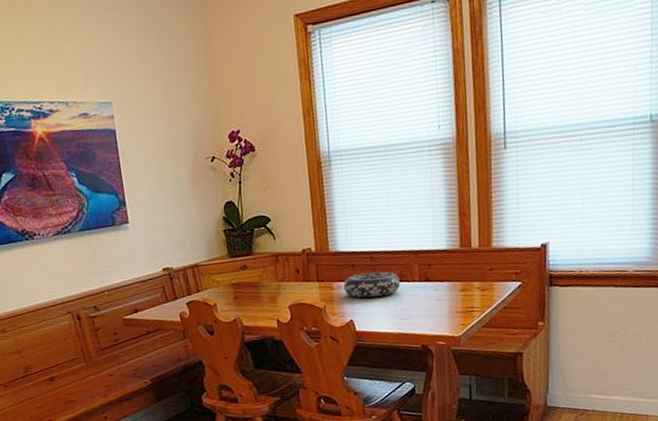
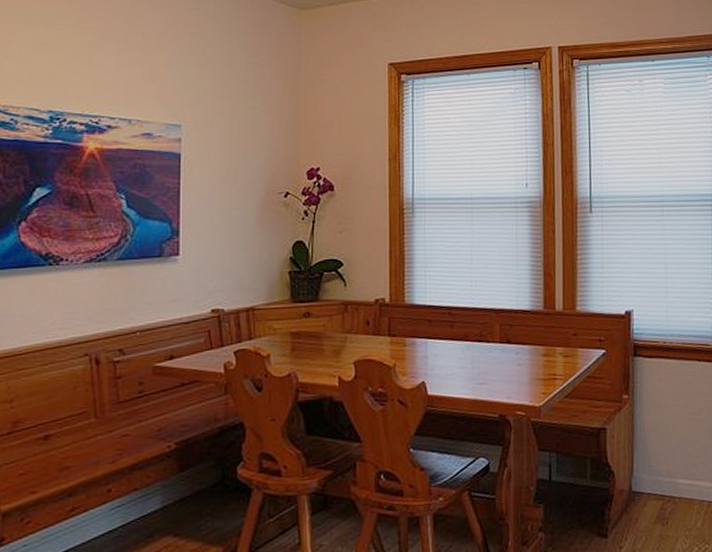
decorative bowl: present [343,272,400,298] -> none [417,329,479,358]

